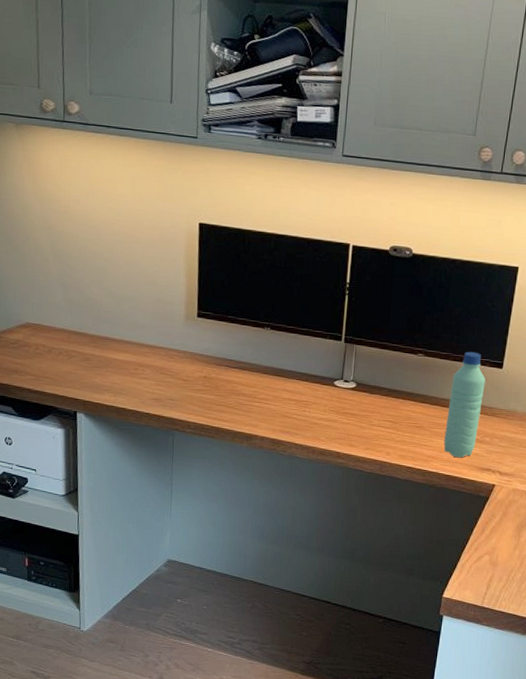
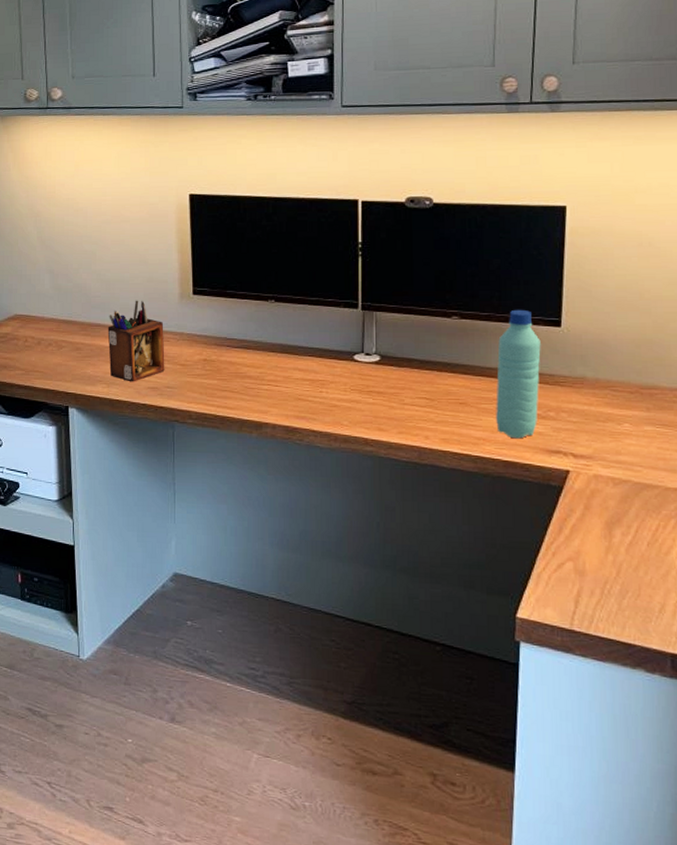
desk organizer: none [116,318,169,393] -> present [107,300,165,382]

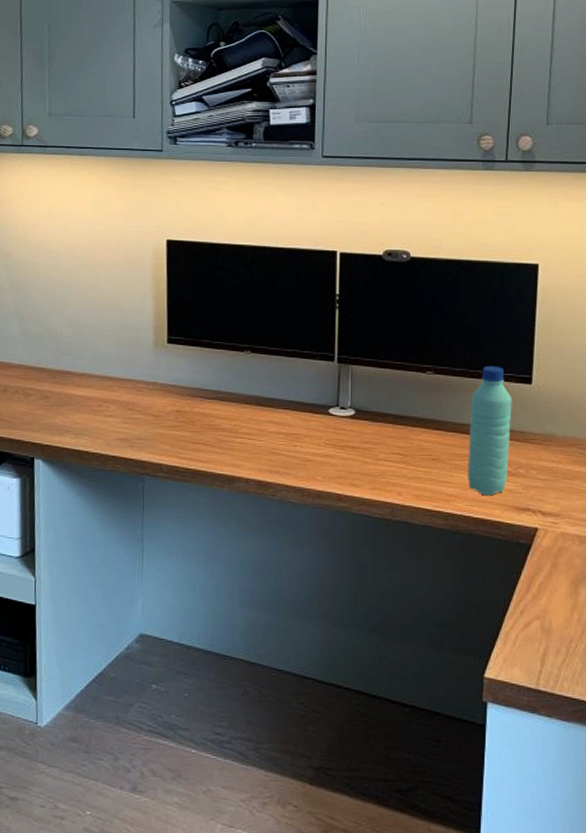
desk organizer: present [107,300,165,382] -> none [77,347,137,433]

